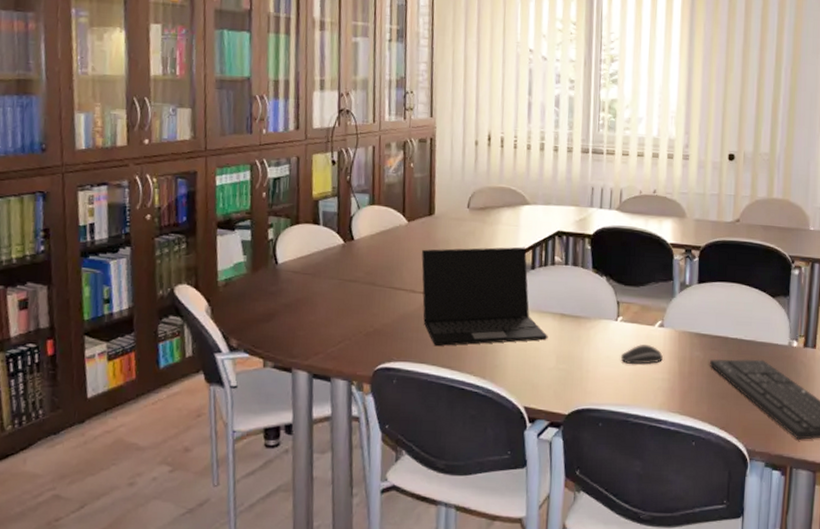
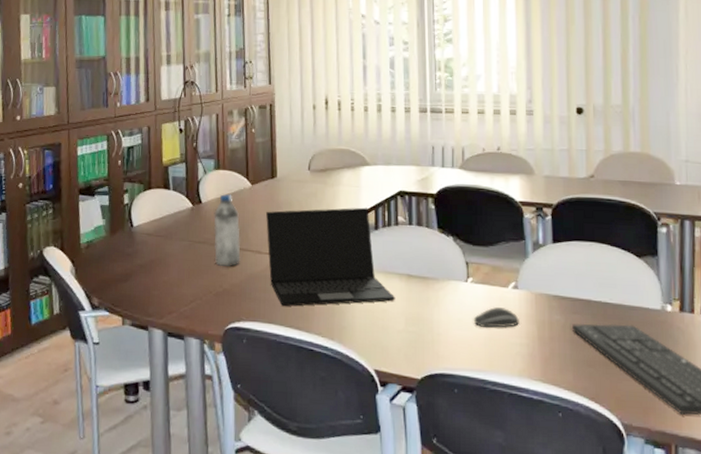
water bottle: none [366,230,394,307] -> present [214,193,241,268]

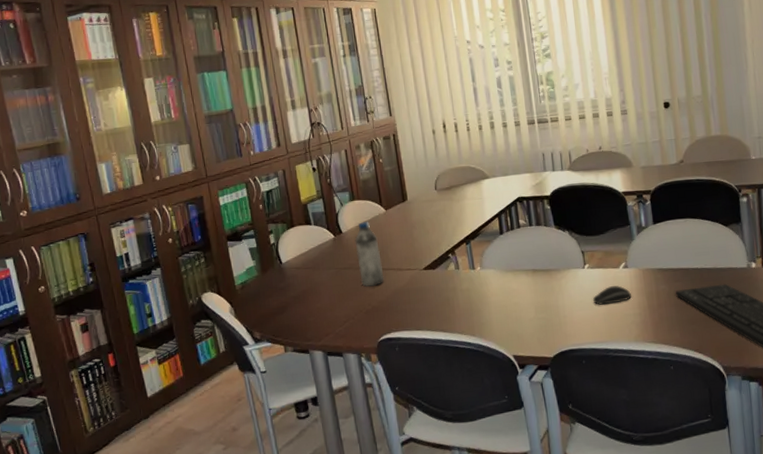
laptop: present [265,207,396,307] -> none [401,216,525,314]

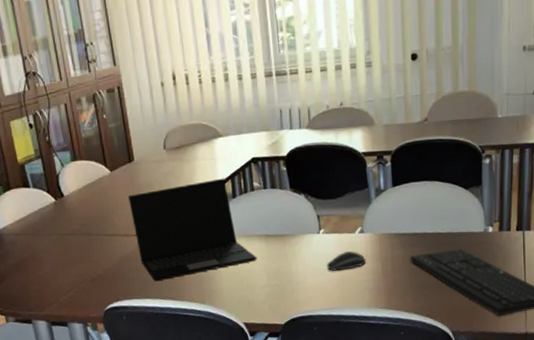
water bottle: present [354,221,384,287] -> none [77,183,110,254]
laptop: none [401,216,525,314] -> present [127,178,257,282]

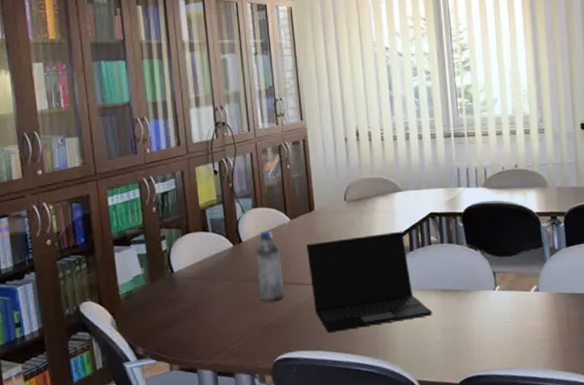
water bottle: none [77,183,110,254] -> present [255,230,285,302]
computer mouse: present [326,251,366,272] -> none [502,309,542,330]

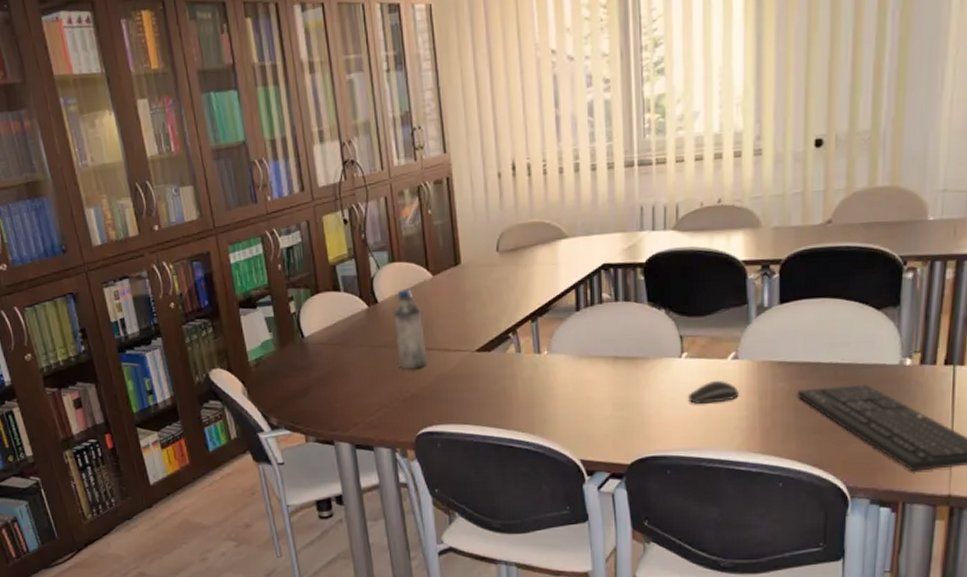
laptop: present [306,231,433,333] -> none [451,287,602,406]
computer mouse: none [502,309,542,330] -> present [687,381,739,405]

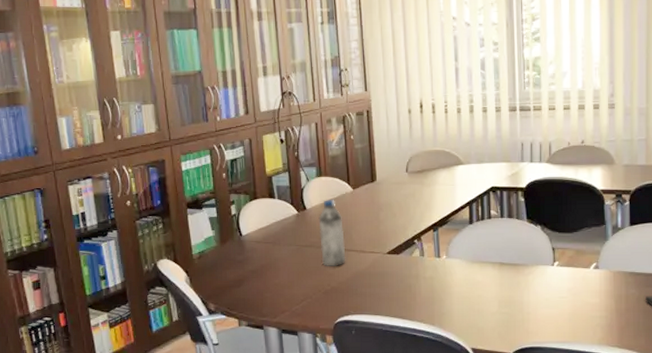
computer mouse: present [687,381,739,405] -> none [559,286,599,305]

